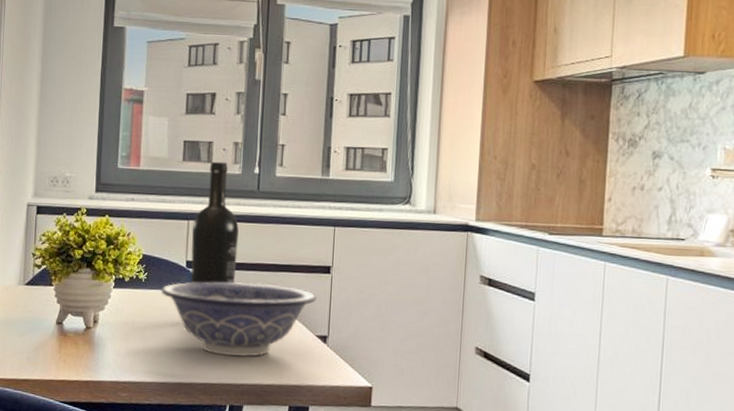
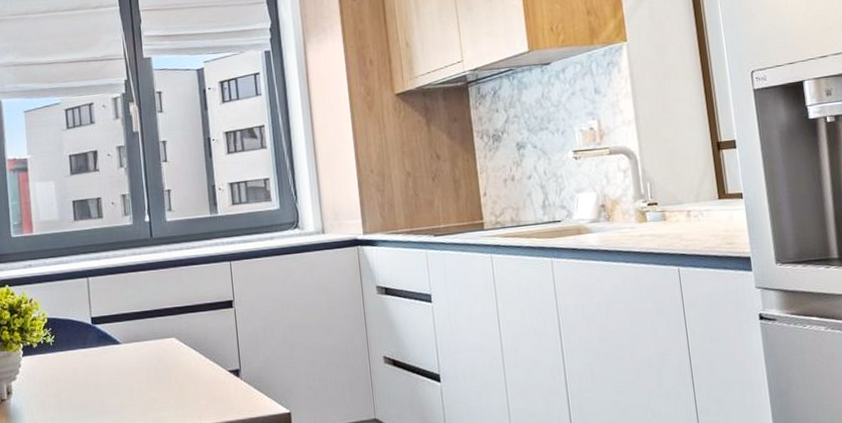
decorative bowl: present [161,281,317,357] -> none [70,327,224,406]
wine bottle: present [191,161,239,284] -> none [92,215,141,340]

